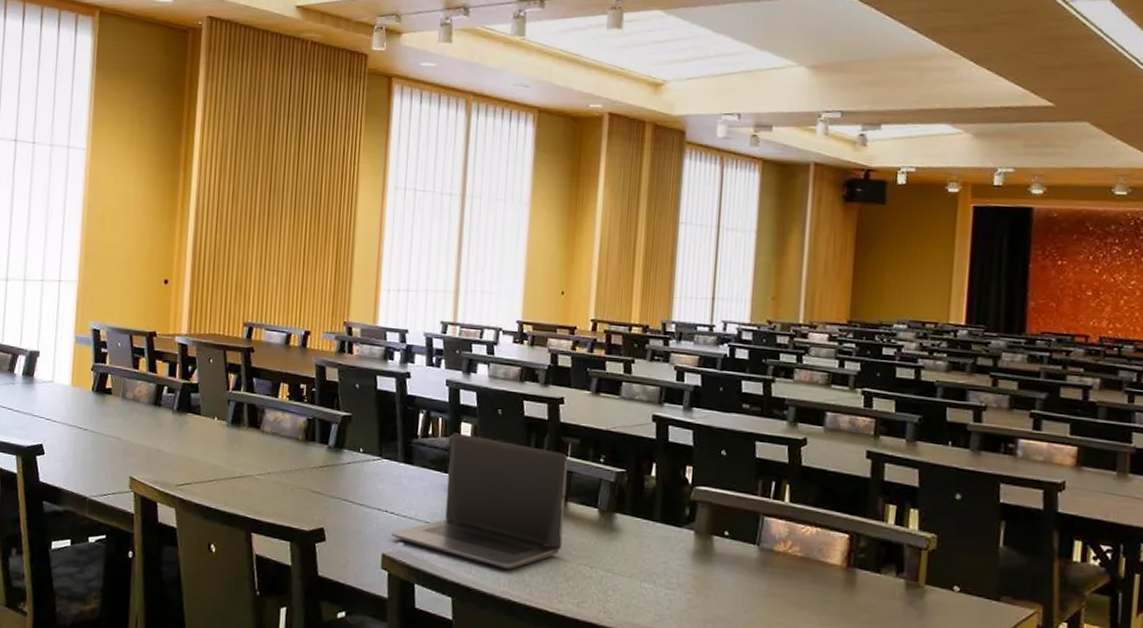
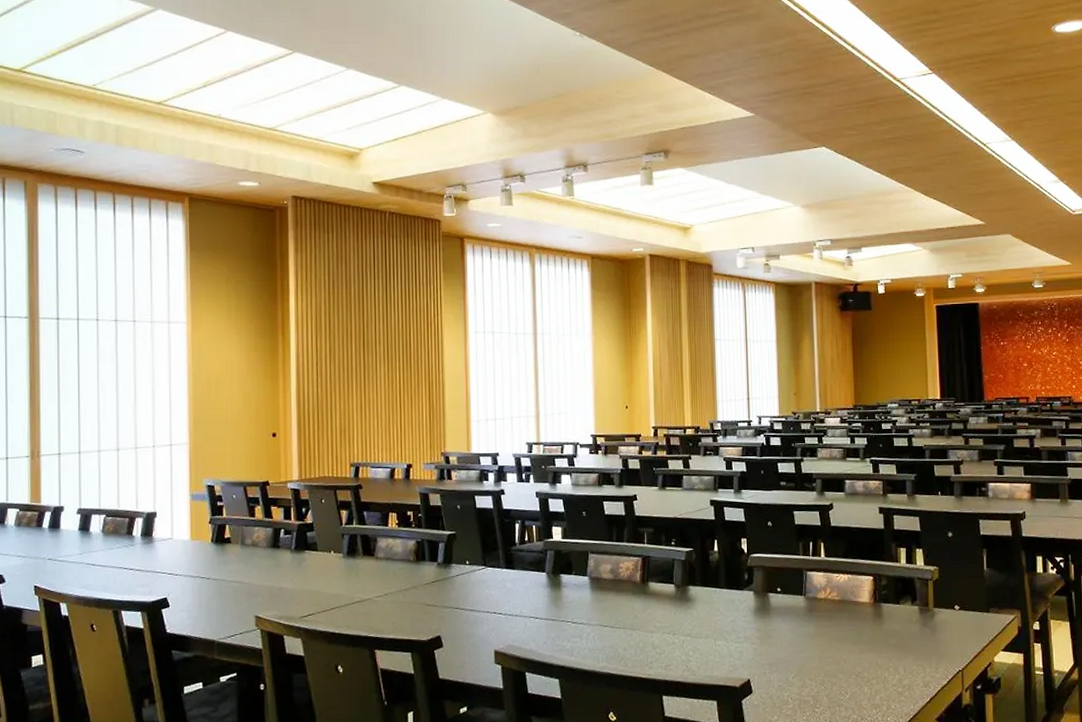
laptop computer: present [390,432,568,570] -> none [500,536,647,648]

